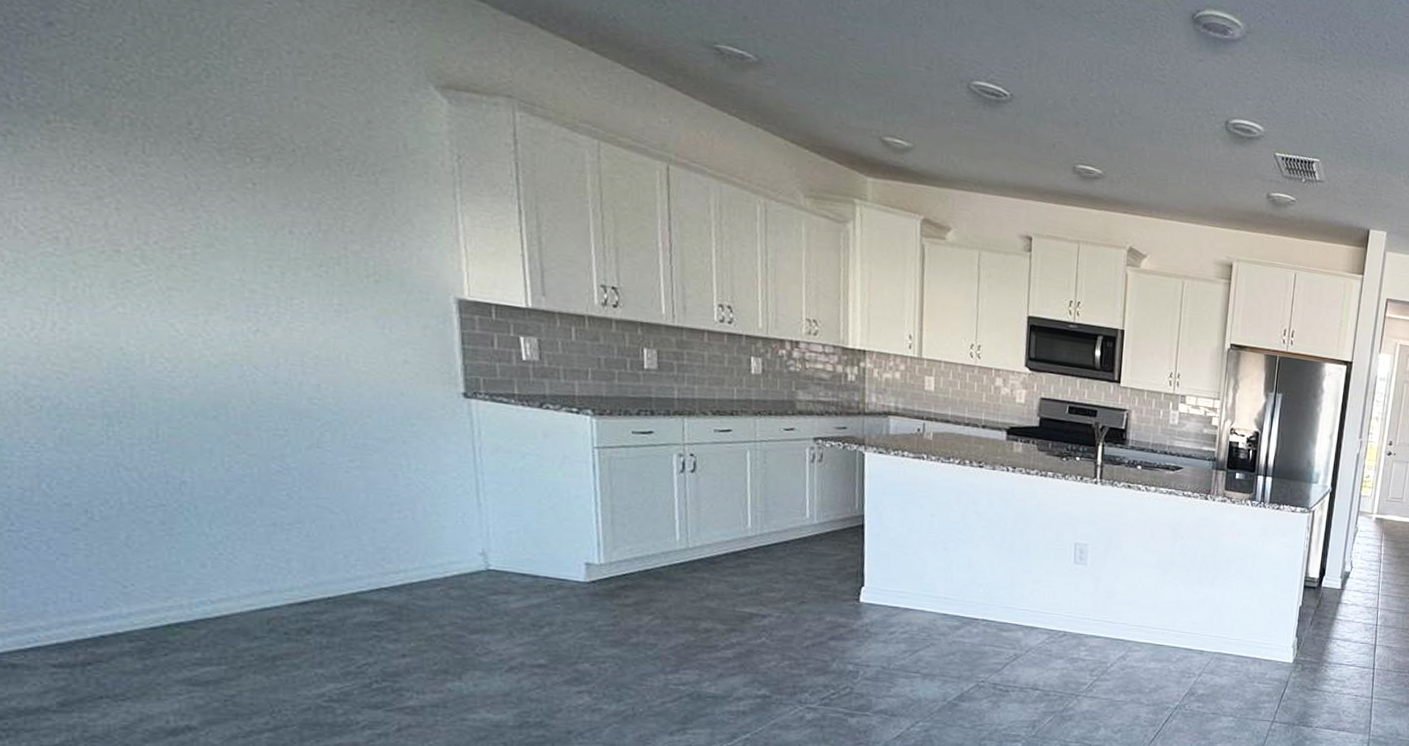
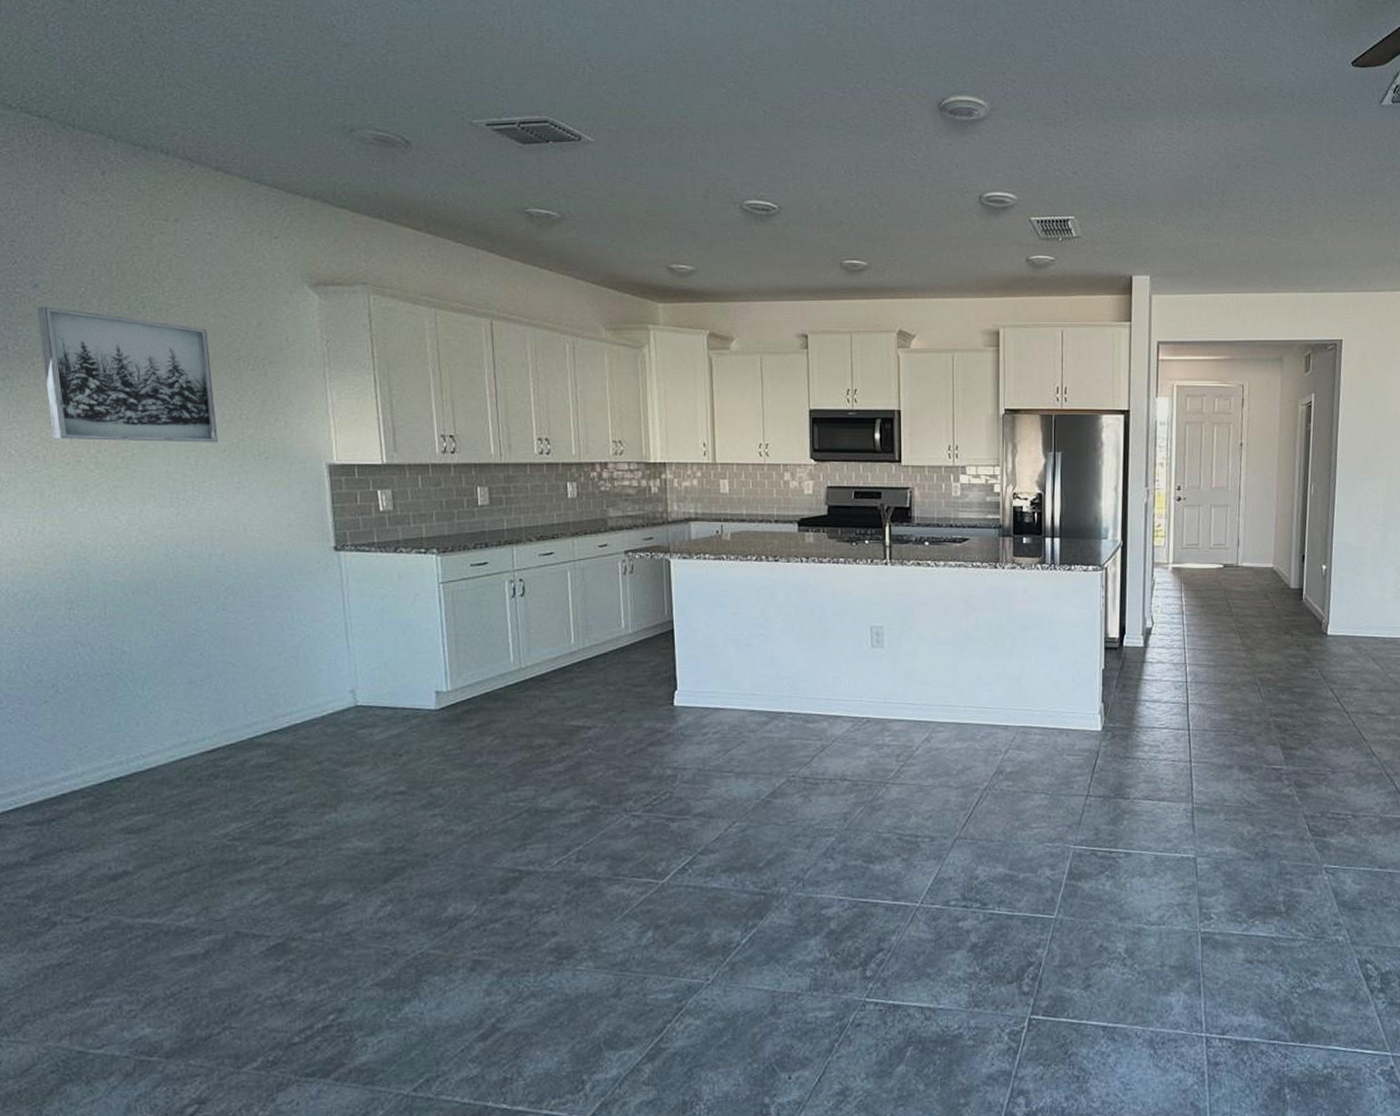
wall art: none [52,51,311,255] -> present [37,306,218,443]

